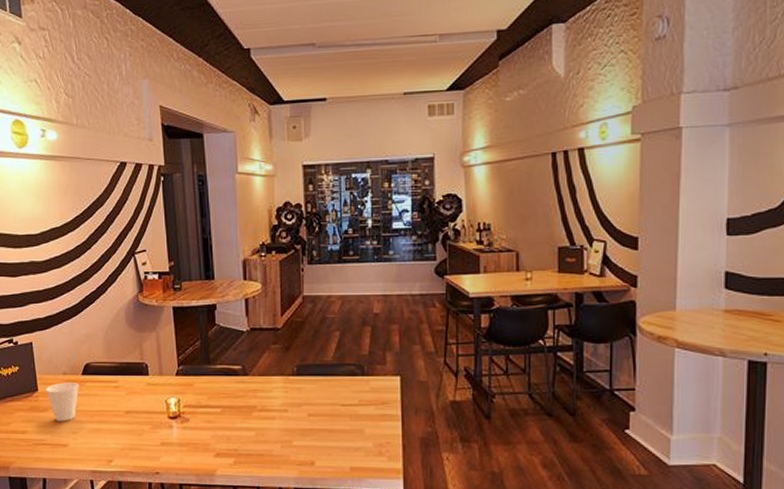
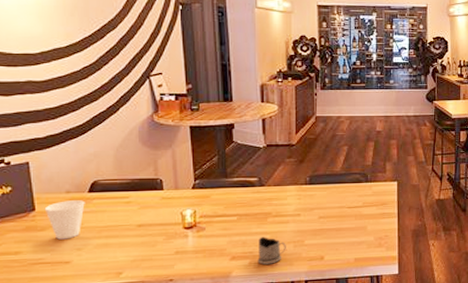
tea glass holder: none [242,433,273,465] -> present [257,237,286,265]

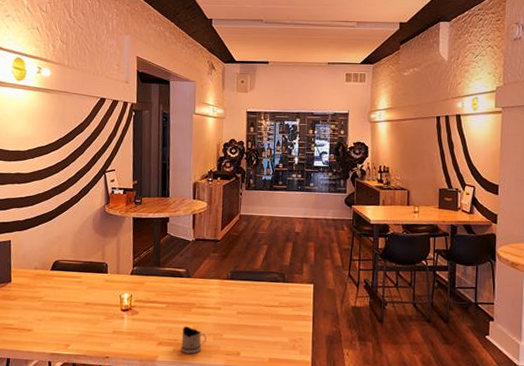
cup: present [44,200,85,240] -> none [18,276,47,310]

